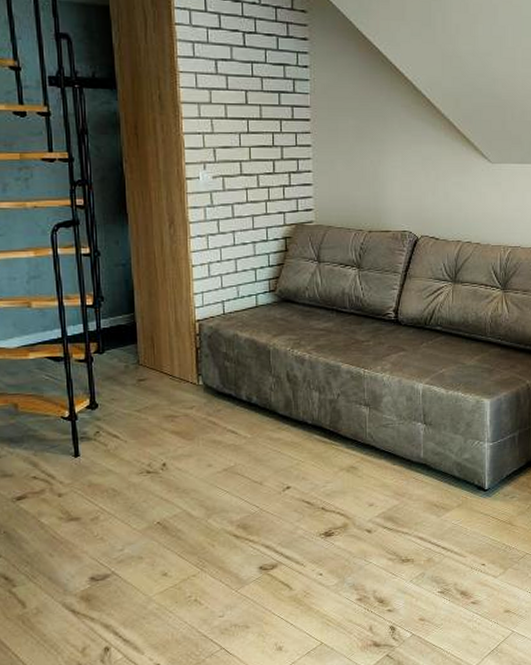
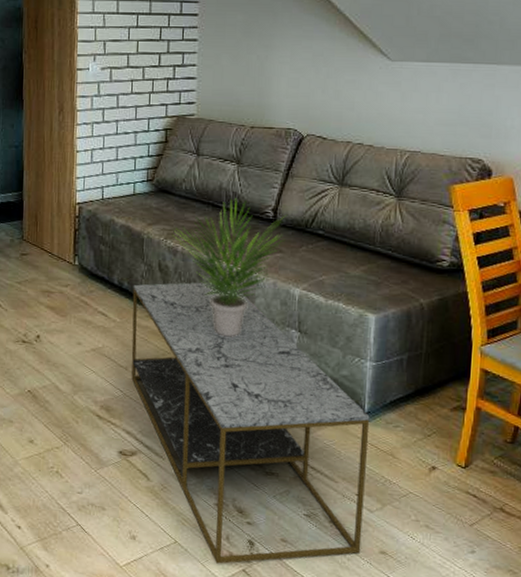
coffee table: none [262,385,490,655] -> present [131,282,370,564]
potted plant: none [298,301,409,438] -> present [172,197,288,337]

